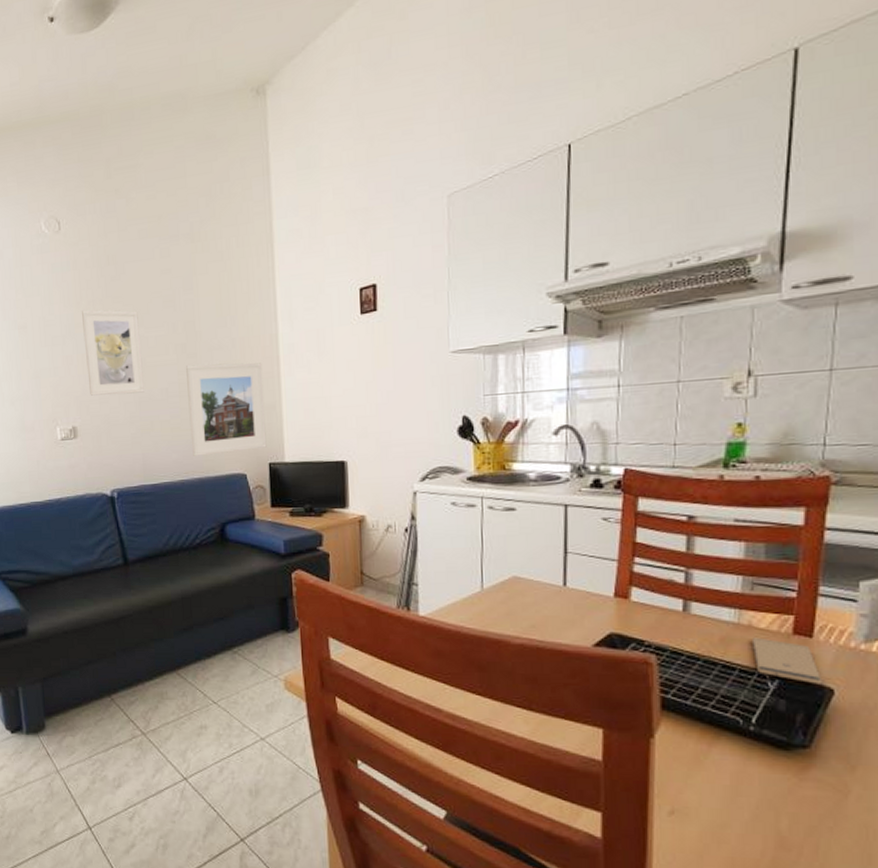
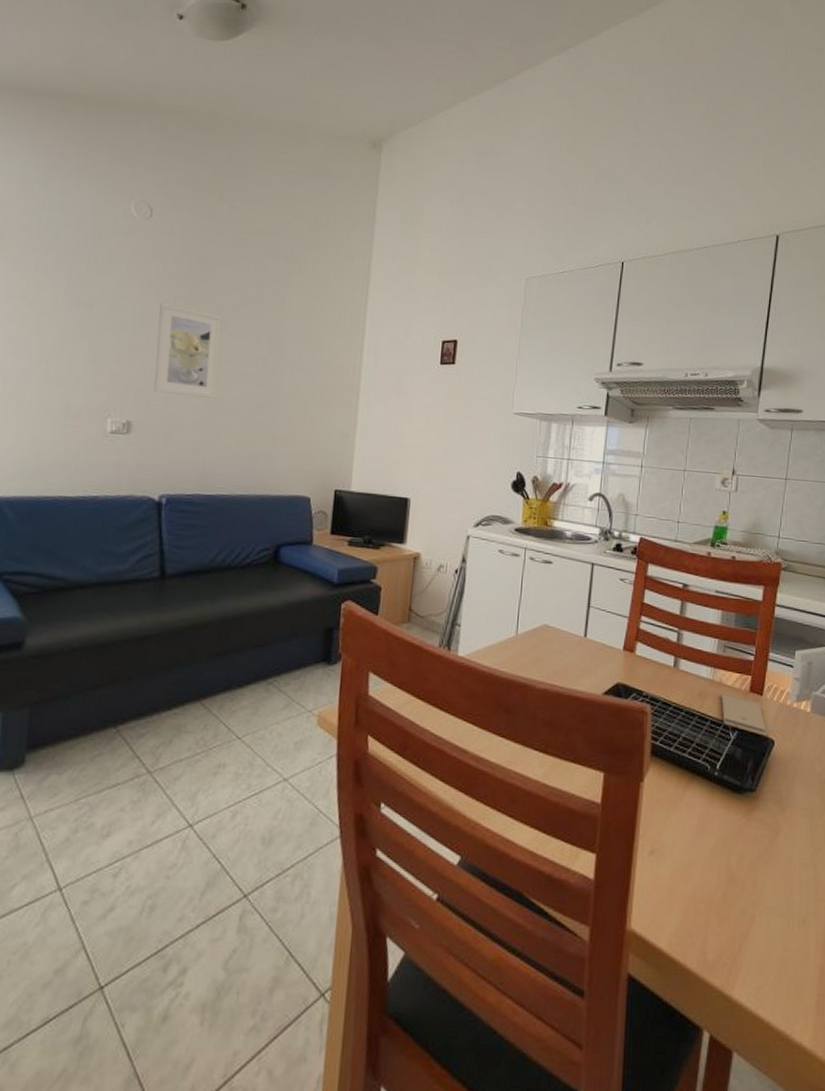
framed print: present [186,362,267,456] -> none [257,380,342,475]

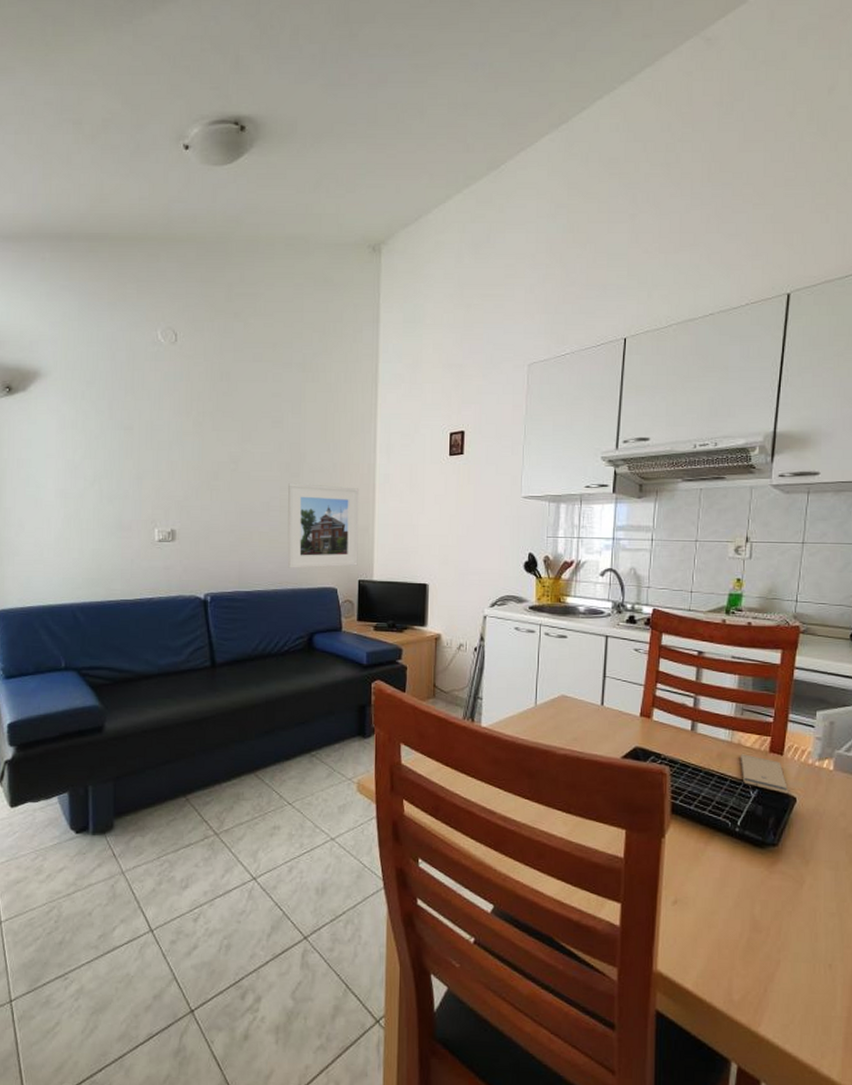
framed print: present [154,303,223,399] -> none [190,420,247,504]
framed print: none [257,380,342,475] -> present [287,483,359,568]

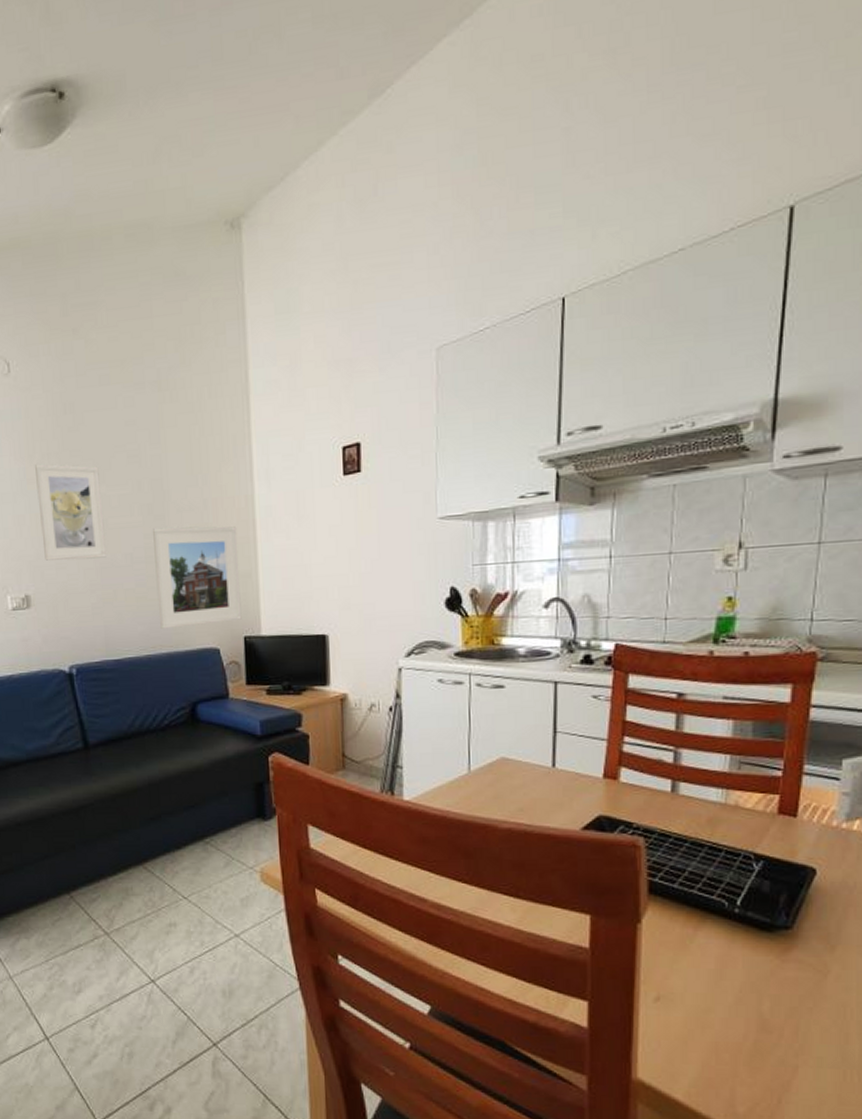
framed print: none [190,420,247,504] -> present [34,463,106,561]
smartphone: present [740,754,789,794] -> none [737,818,806,864]

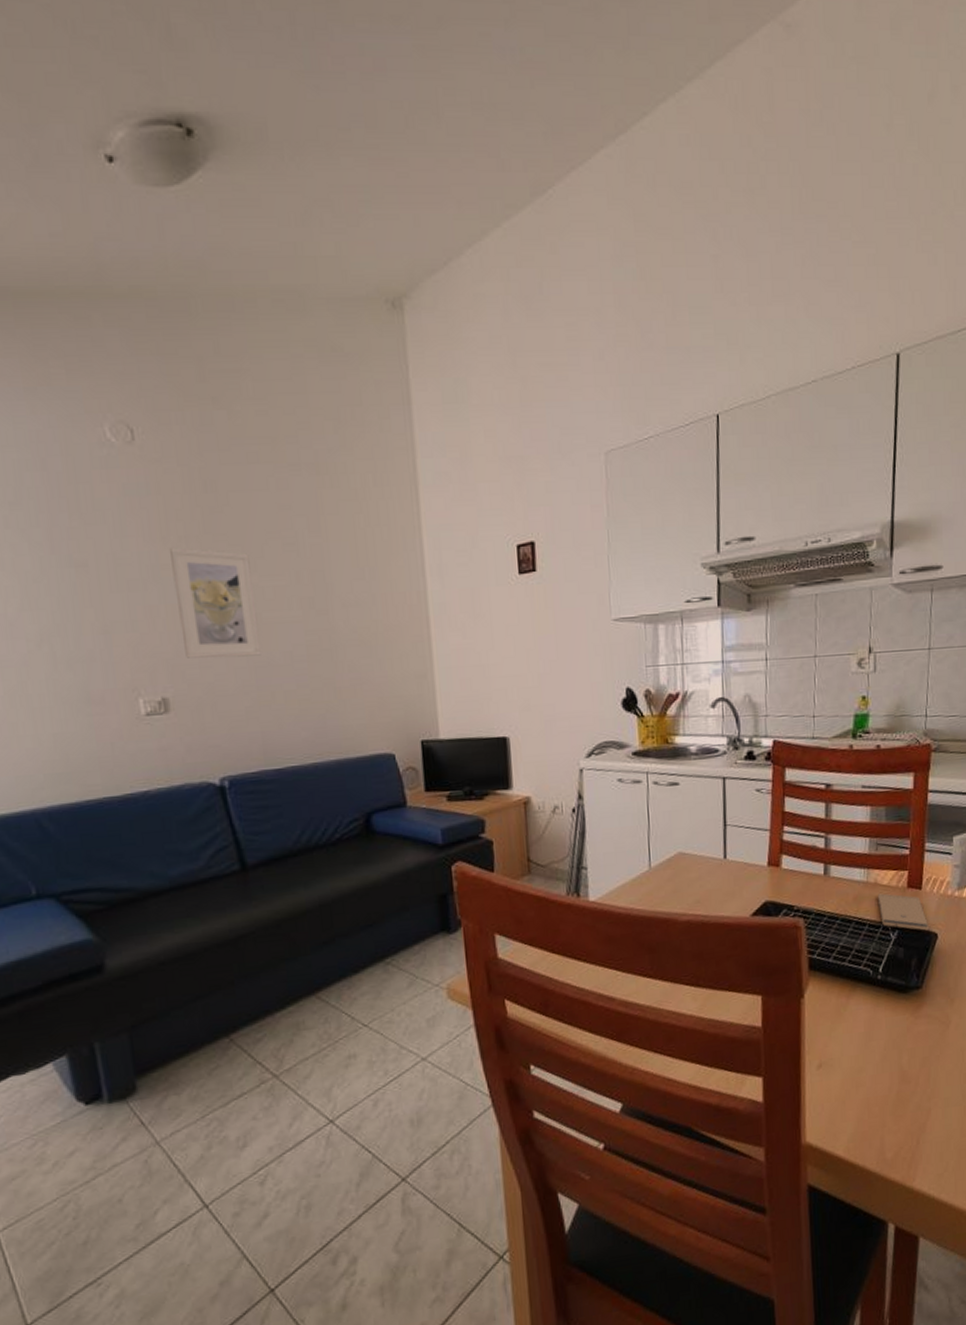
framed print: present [153,526,242,629] -> none [315,623,418,734]
smartphone: none [737,818,806,864] -> present [877,893,930,931]

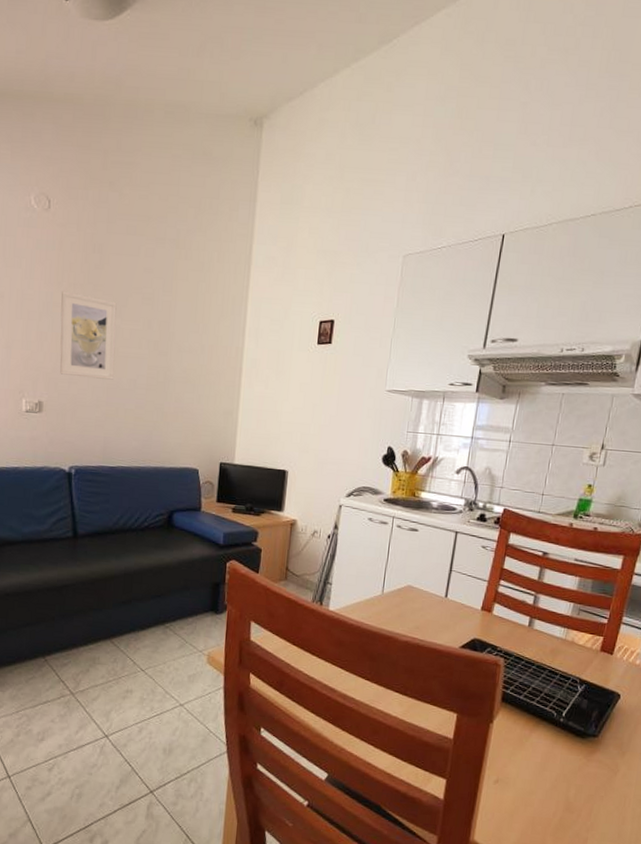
smartphone: present [877,893,930,931] -> none [571,651,614,690]

